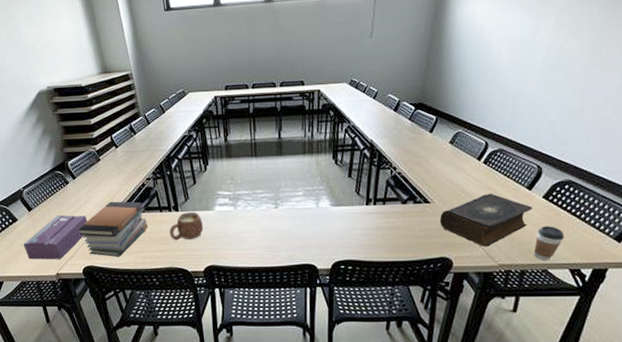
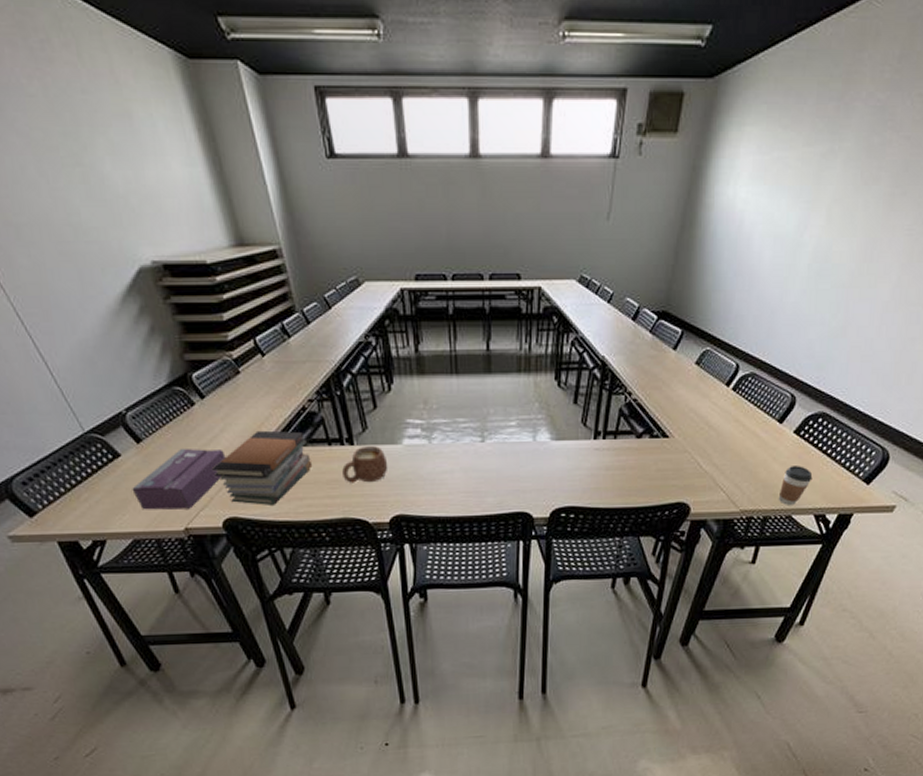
book: present [439,193,533,246] -> none [678,426,782,489]

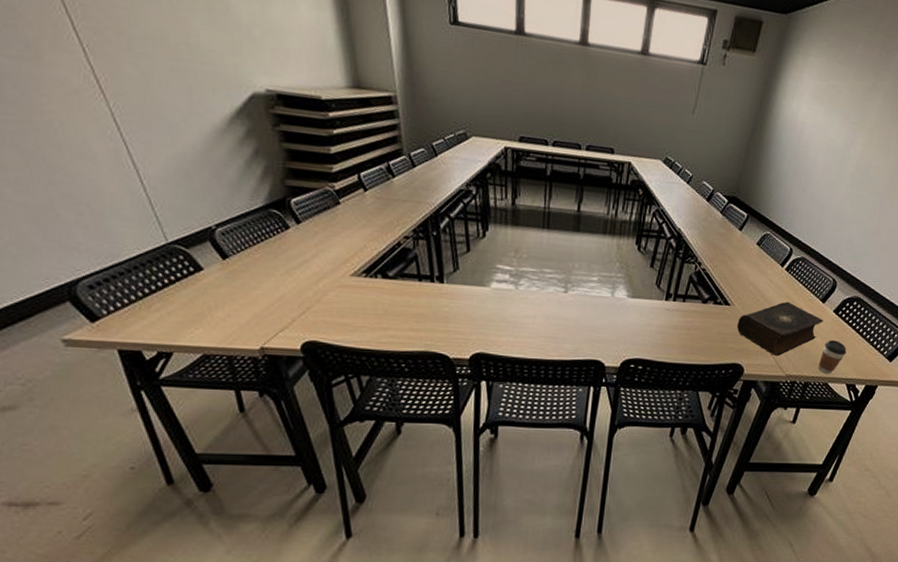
tissue box: present [132,448,226,510] -> none [210,270,314,329]
book stack: present [211,430,313,505] -> none [297,260,401,333]
mug: present [342,446,388,483] -> none [429,285,475,320]
book: none [678,426,782,489] -> present [736,301,823,356]

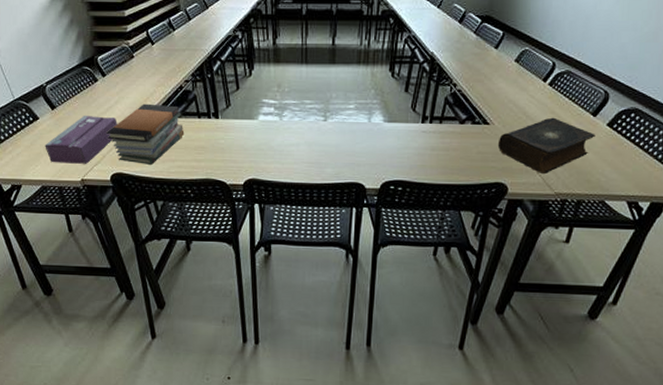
tissue box: none [210,270,314,329] -> present [45,116,118,164]
book stack: none [297,260,401,333] -> present [105,103,185,165]
coffee cup: present [817,340,847,374] -> none [591,155,626,191]

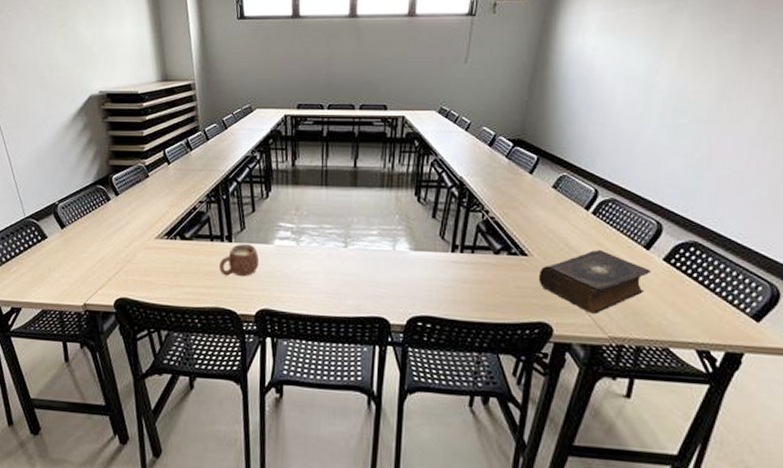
tissue box: present [45,116,118,164] -> none [50,236,127,287]
book stack: present [105,103,185,165] -> none [113,224,196,290]
mug: none [208,120,245,151] -> present [219,244,260,277]

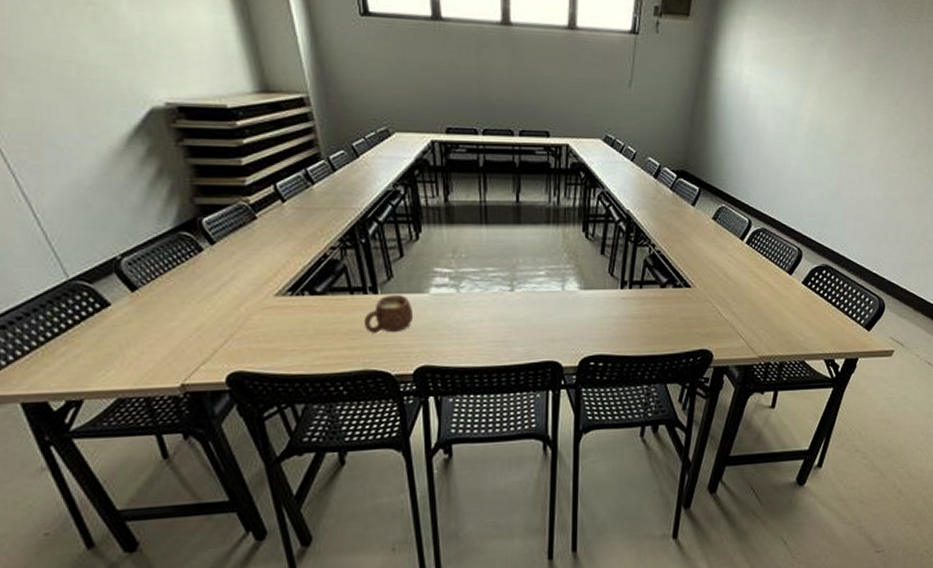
book: present [538,249,651,314] -> none [700,277,792,337]

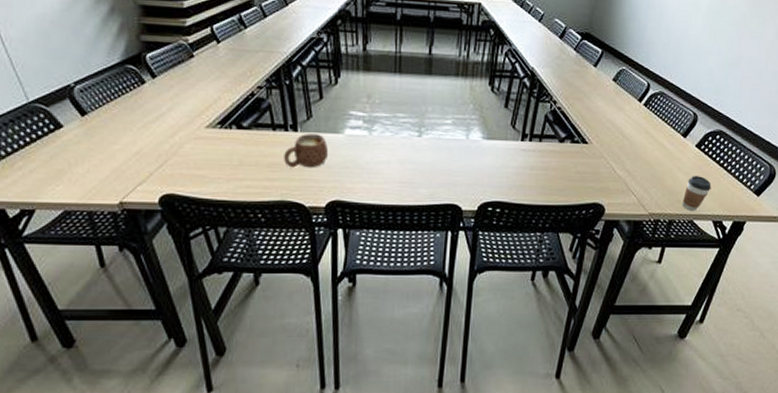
coffee cup: none [792,314,821,351] -> present [682,176,712,211]

